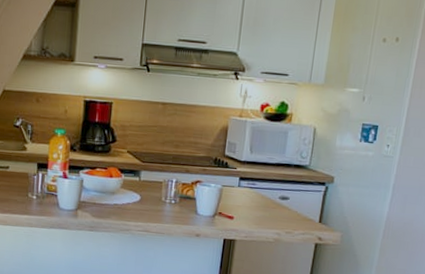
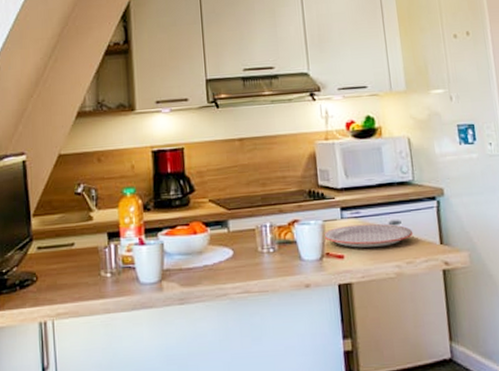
plate: none [219,193,298,216] -> present [322,223,414,248]

